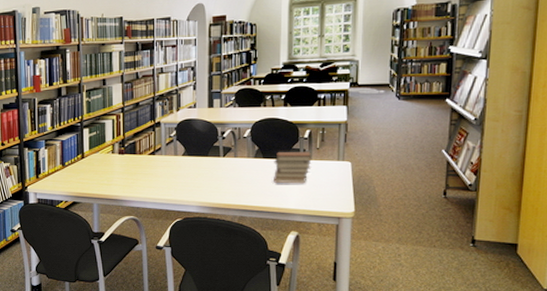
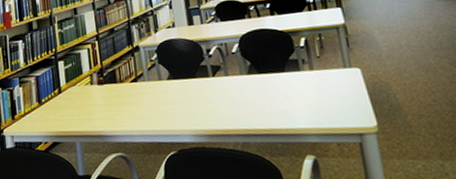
book stack: present [274,151,312,184] -> none [271,61,316,100]

